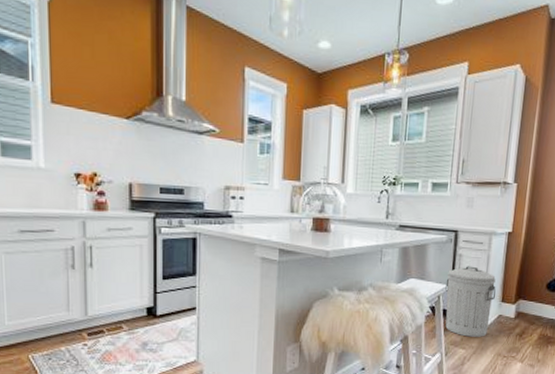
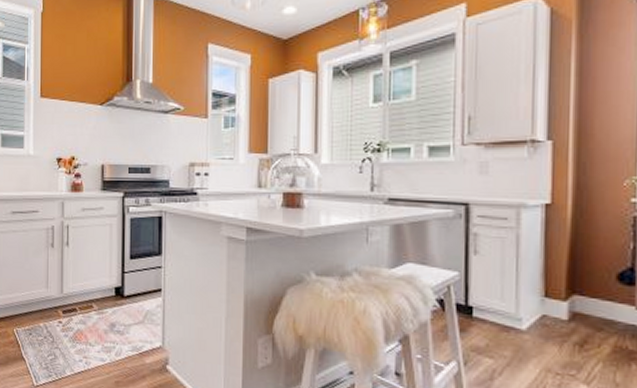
trash can: present [445,266,496,337] -> none [457,248,533,344]

